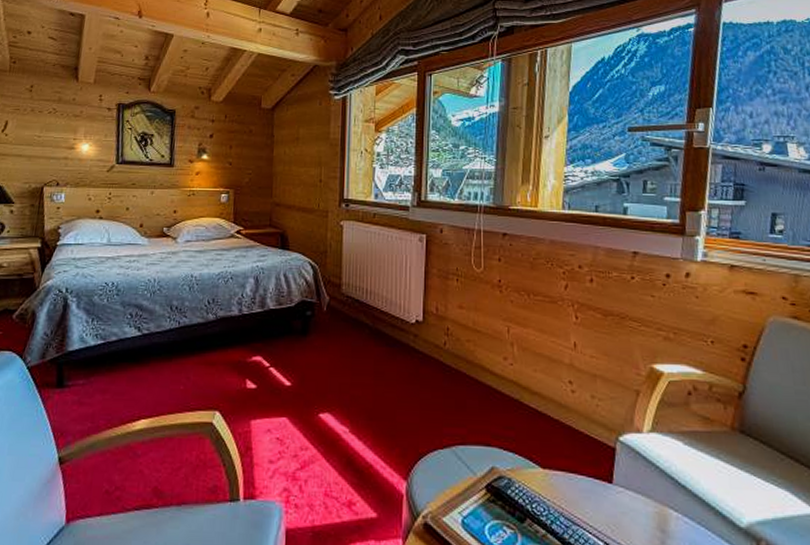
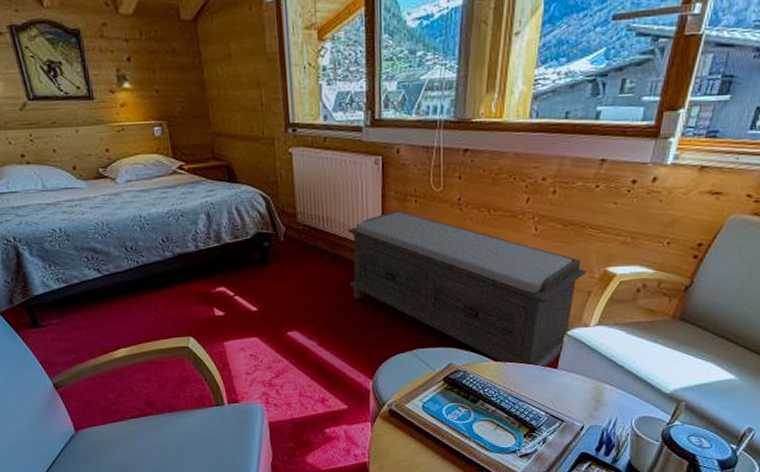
bench: none [388,288,632,483] -> present [348,211,587,369]

